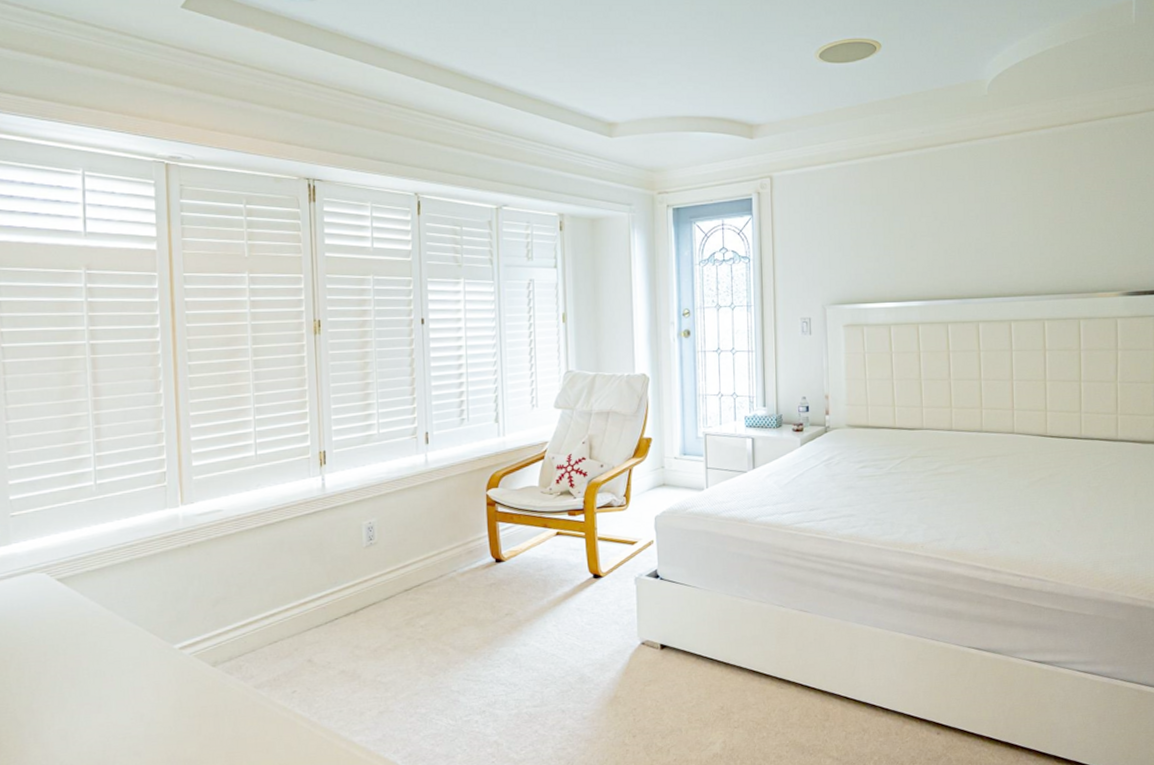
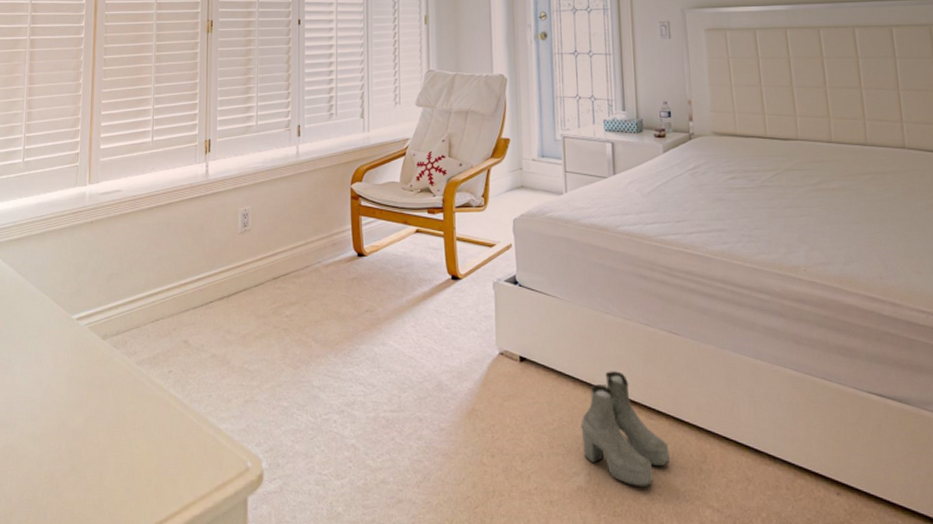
boots: none [717,649,797,748] -> present [581,371,670,488]

